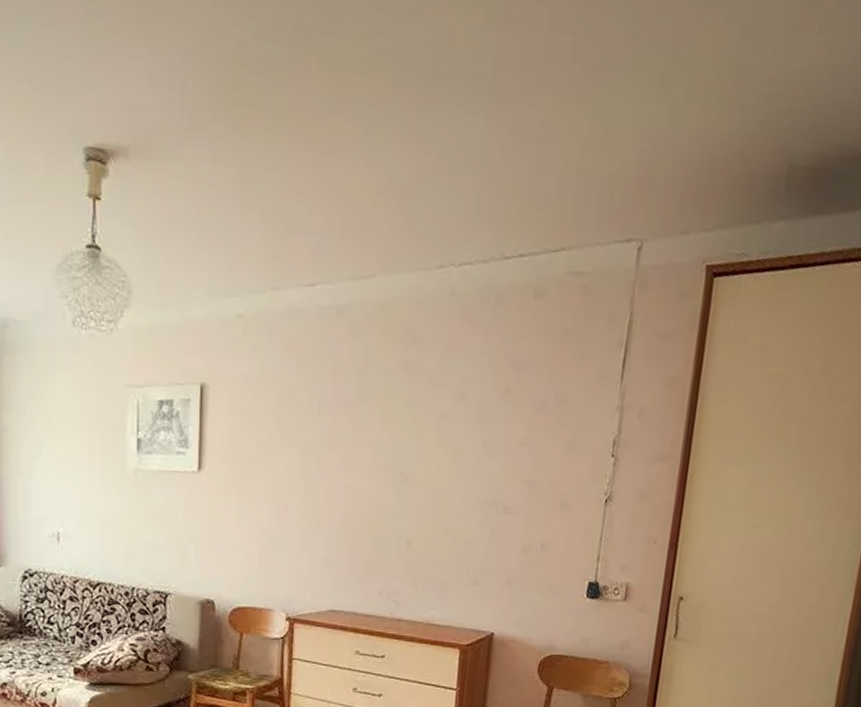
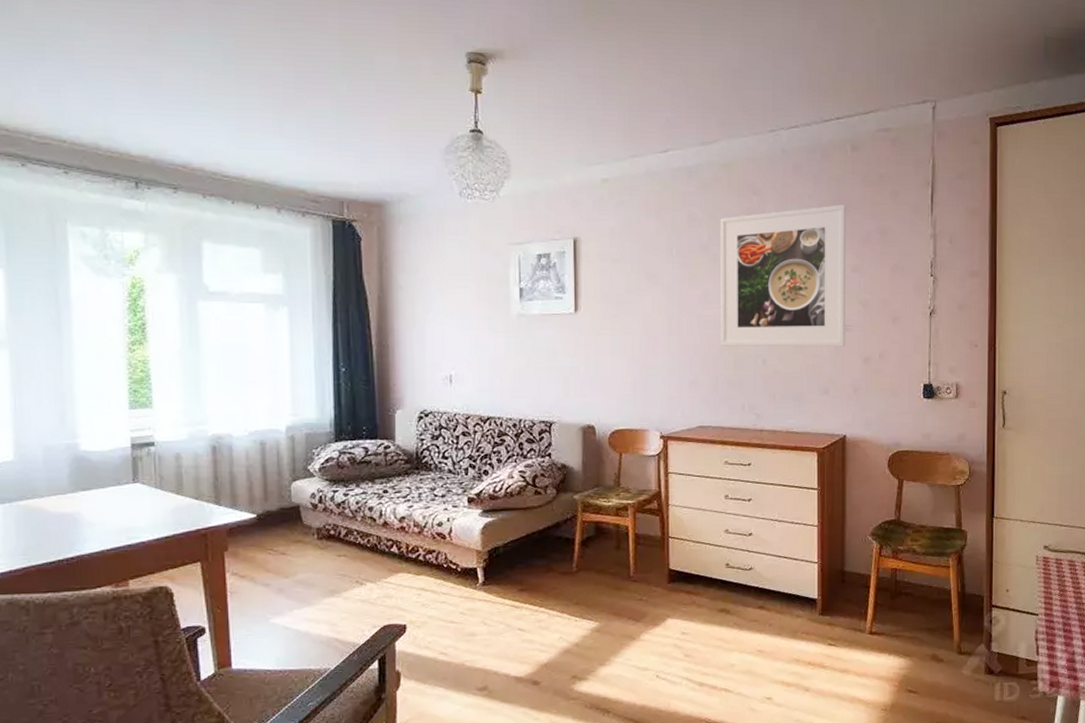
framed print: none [361,363,520,532] -> present [720,204,846,347]

